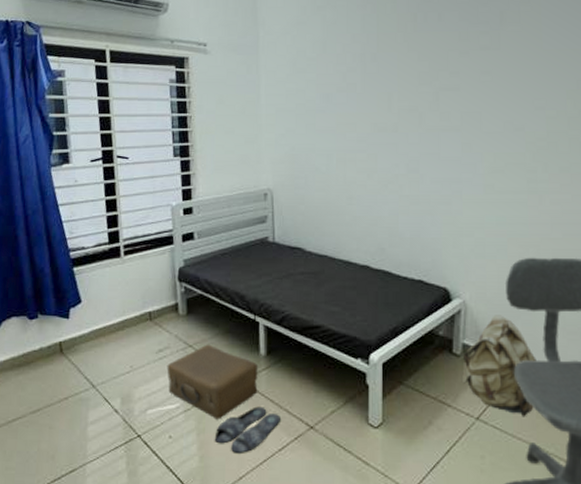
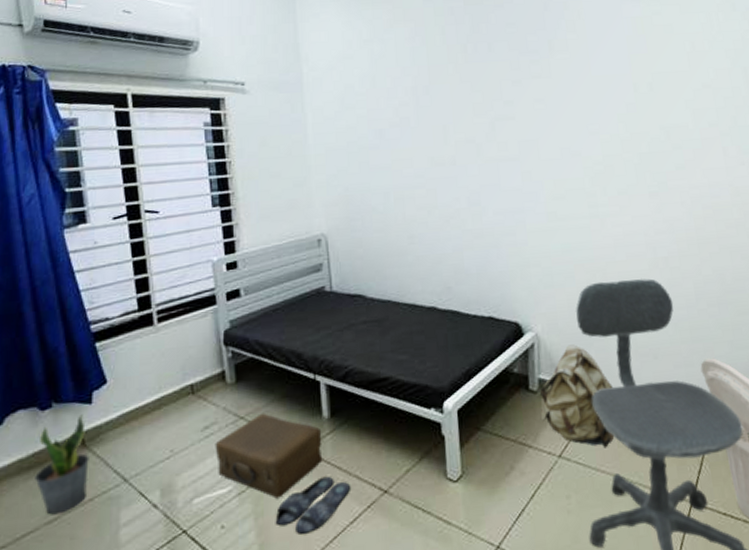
potted plant: none [23,327,66,407] -> present [35,414,89,515]

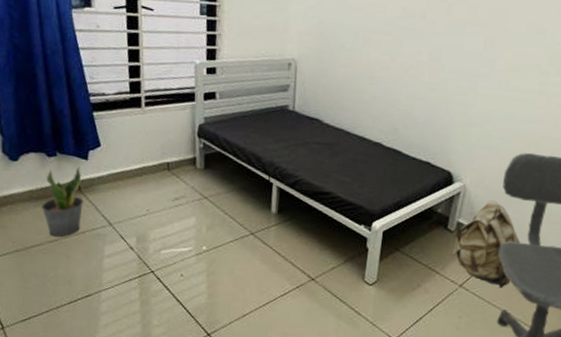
suitcase: present [215,413,323,499] -> none [182,197,269,265]
slippers: present [275,476,350,534] -> none [223,257,285,295]

